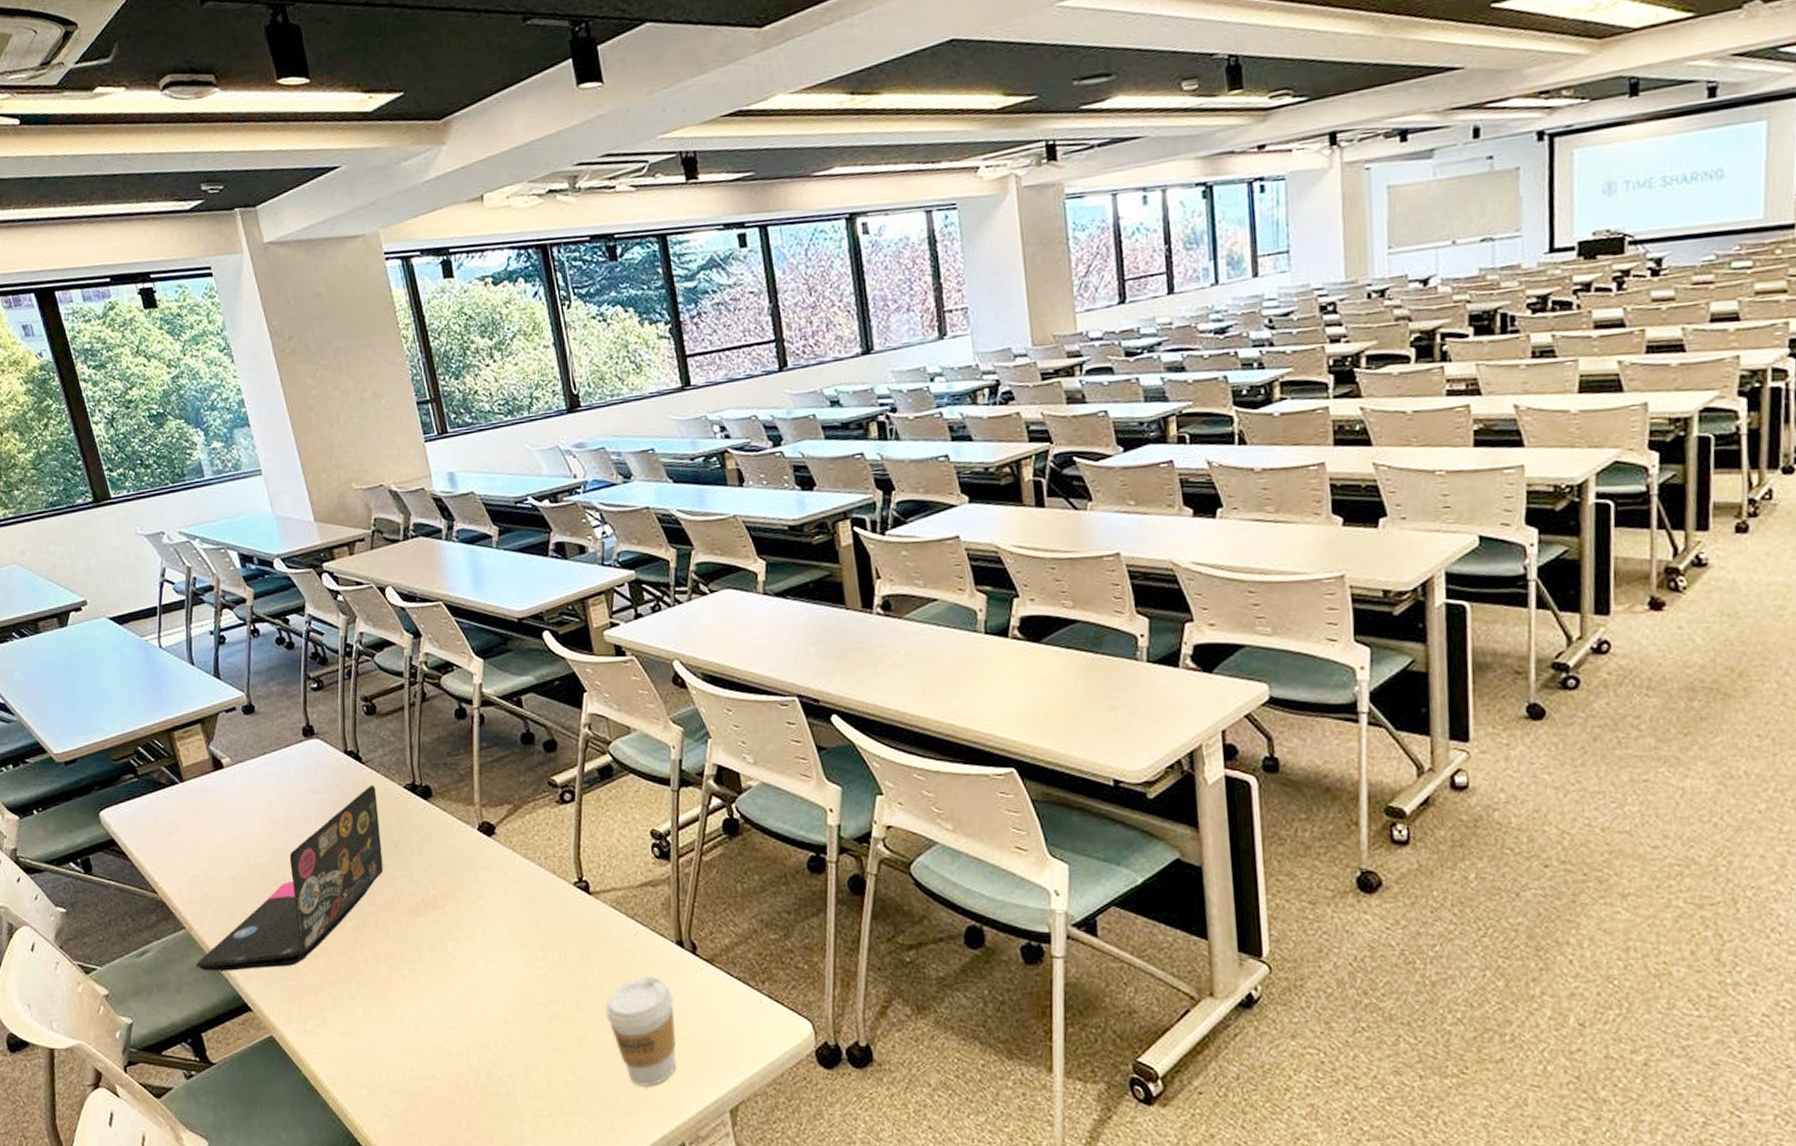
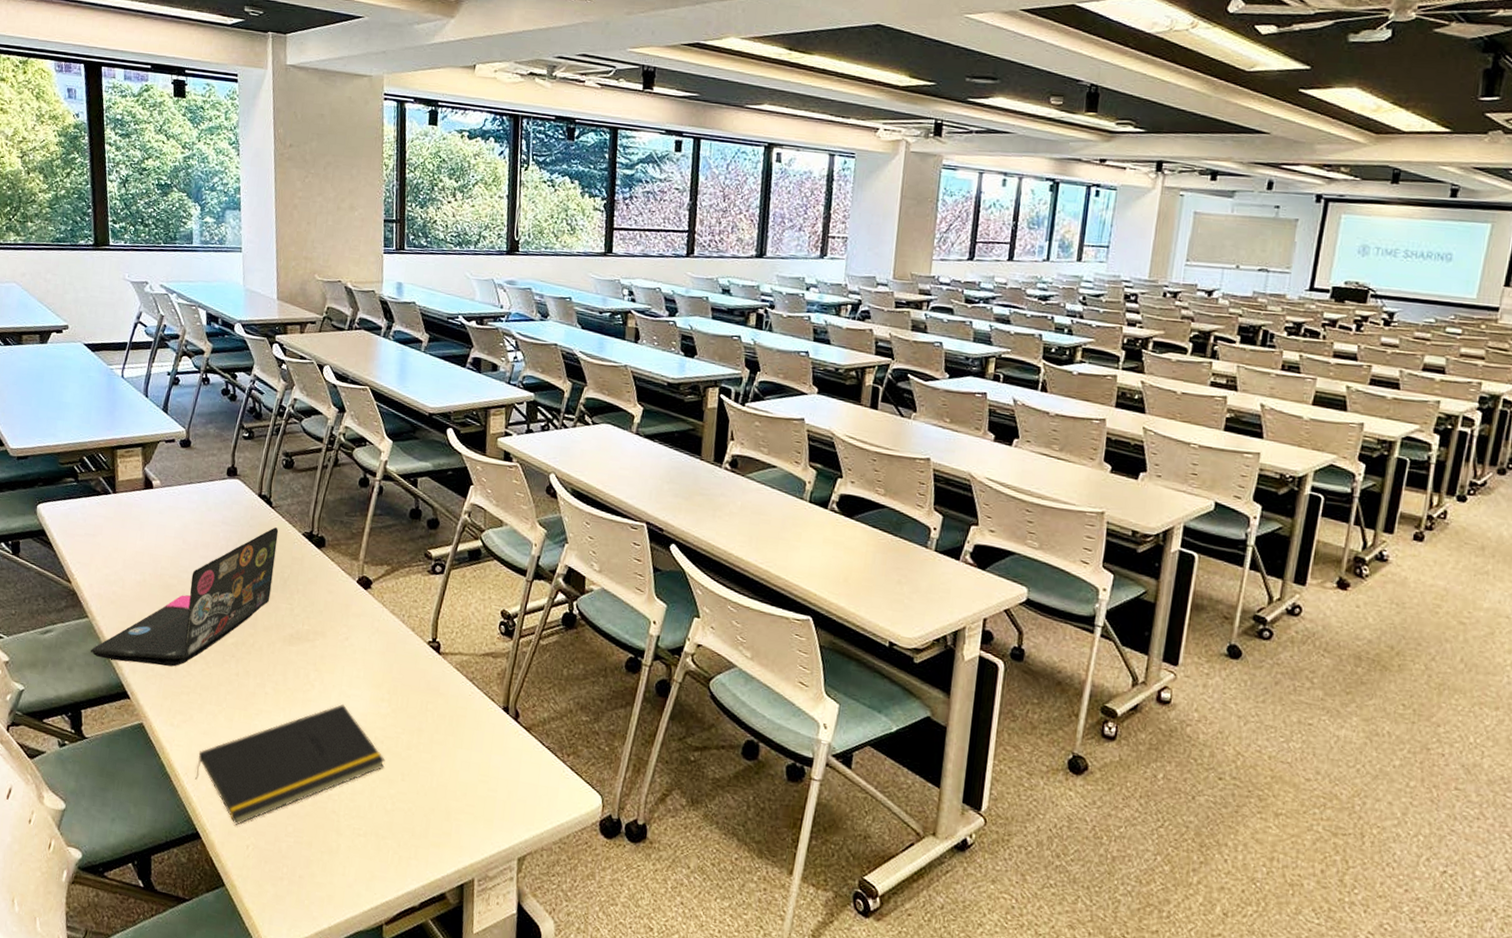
notepad: none [342,971,555,1131] -> present [195,703,385,825]
coffee cup: present [604,975,677,1086] -> none [431,730,491,826]

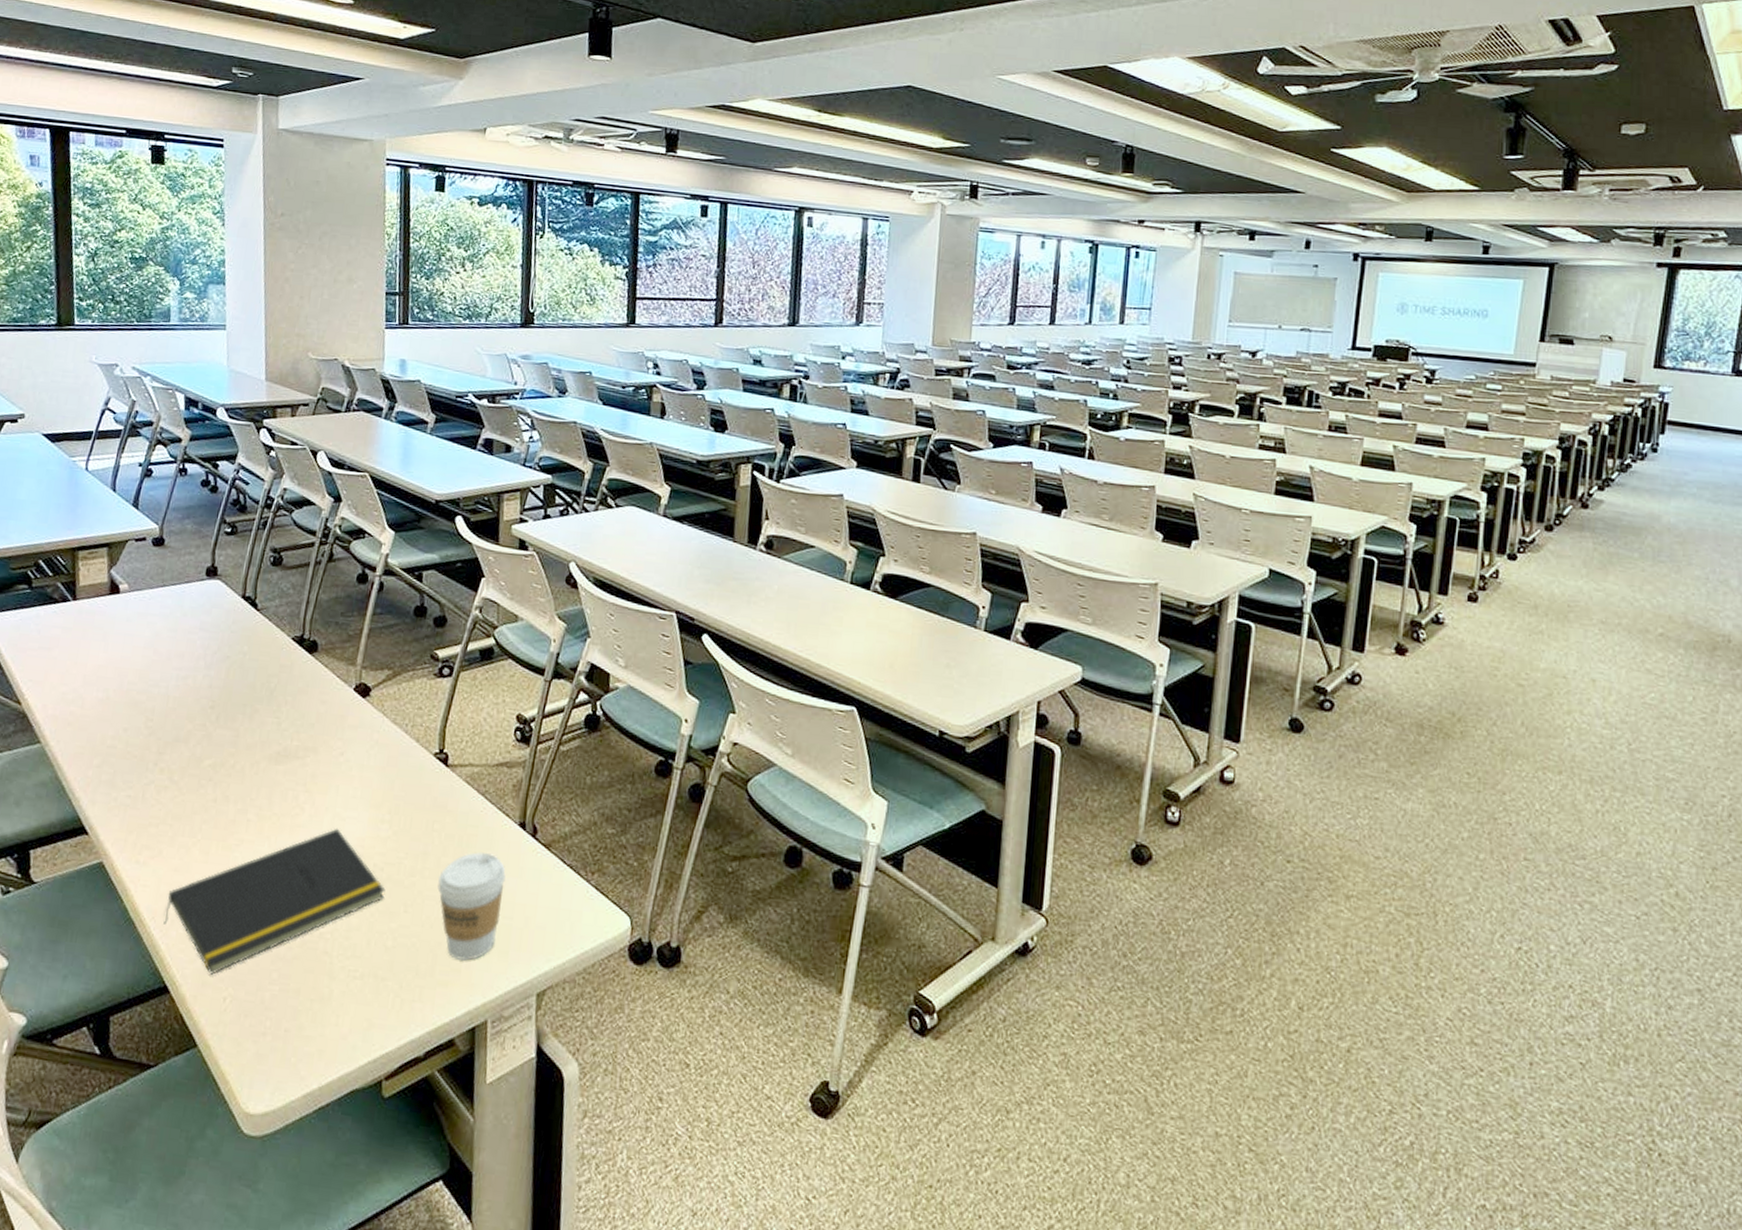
laptop: present [90,527,279,667] -> none [41,632,265,795]
coffee cup: none [431,730,491,826] -> present [437,851,506,961]

